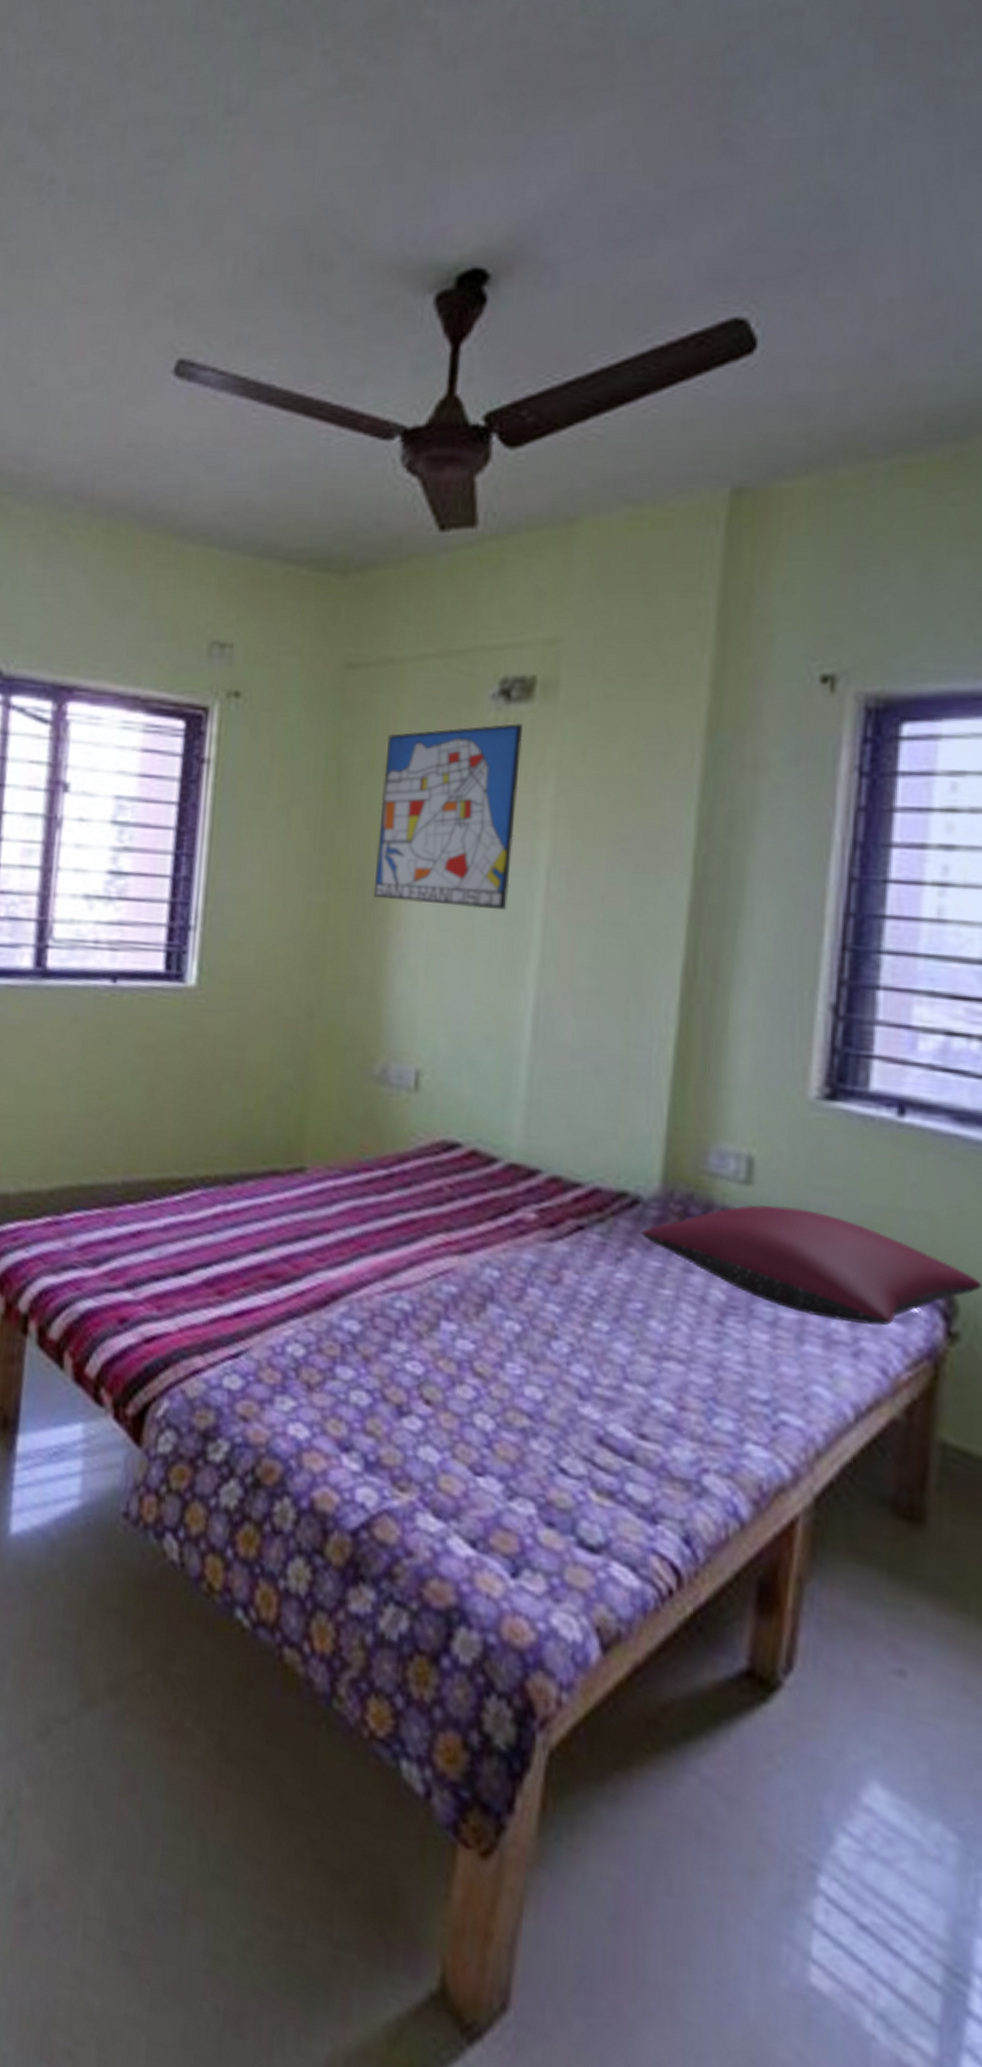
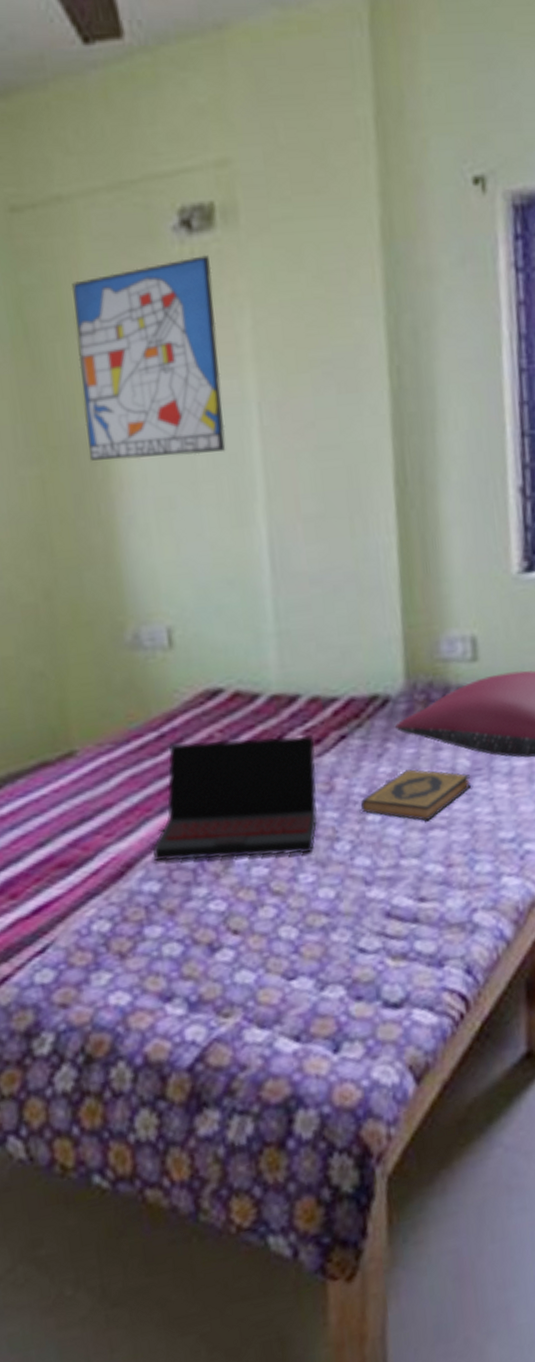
laptop: none [359,1186,548,1343] -> present [152,736,318,862]
hardback book: none [589,1284,724,1349] -> present [361,769,471,821]

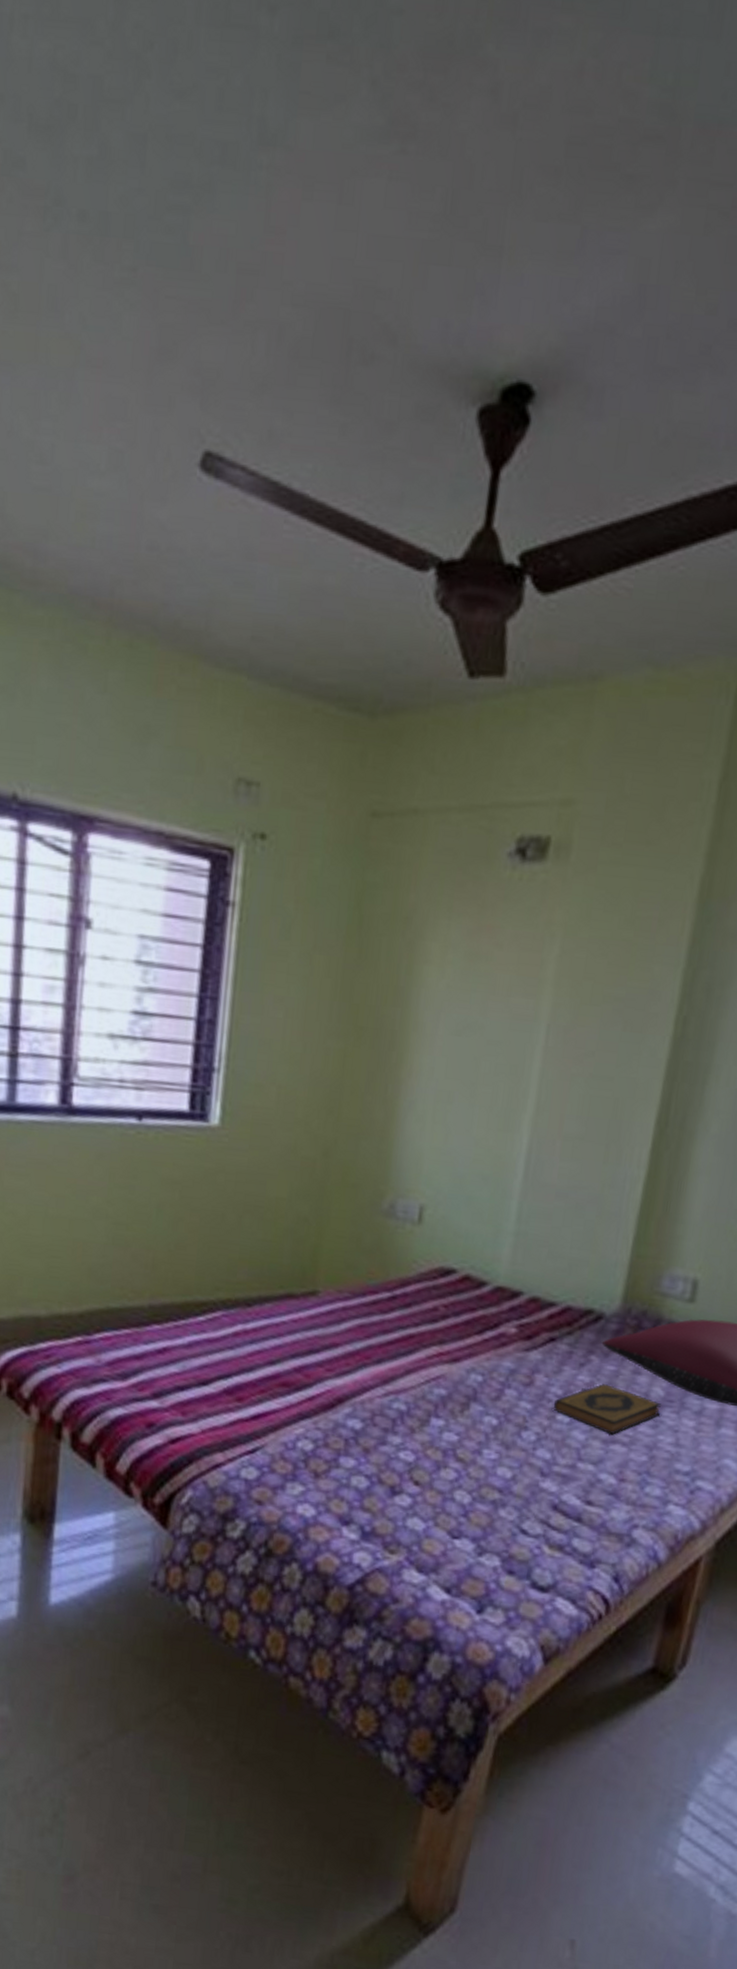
wall art: present [71,254,226,461] -> none [388,882,535,1062]
laptop: present [152,736,318,862] -> none [361,1306,526,1434]

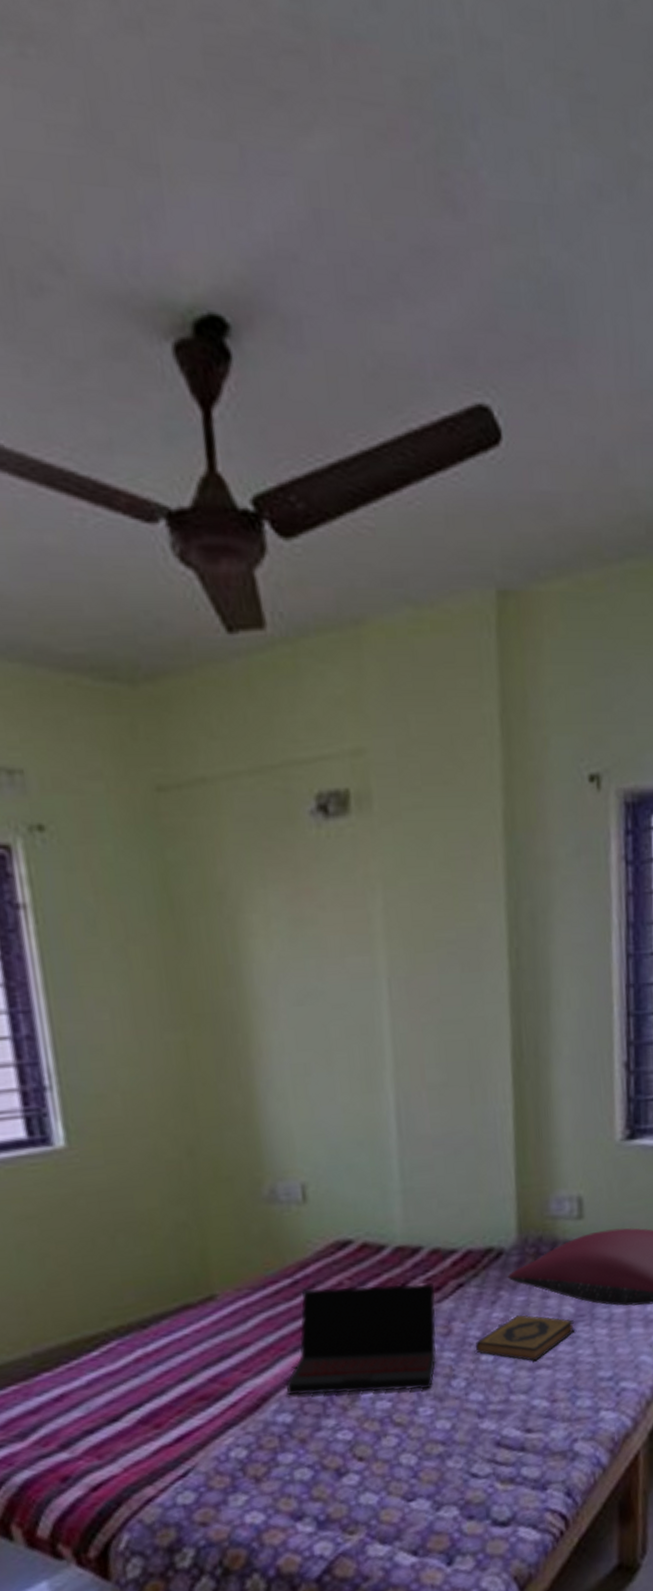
laptop: none [361,1306,526,1434] -> present [285,1283,437,1396]

